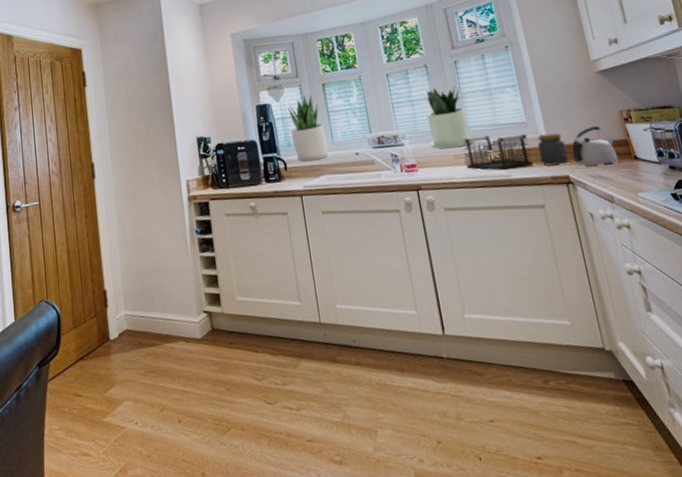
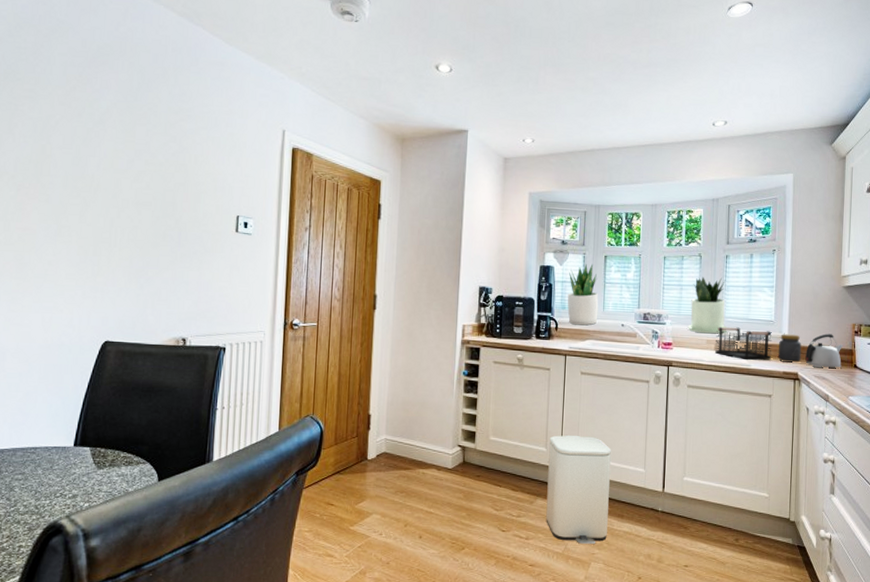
pedal bin: none [302,281,390,410] -> present [546,434,611,545]

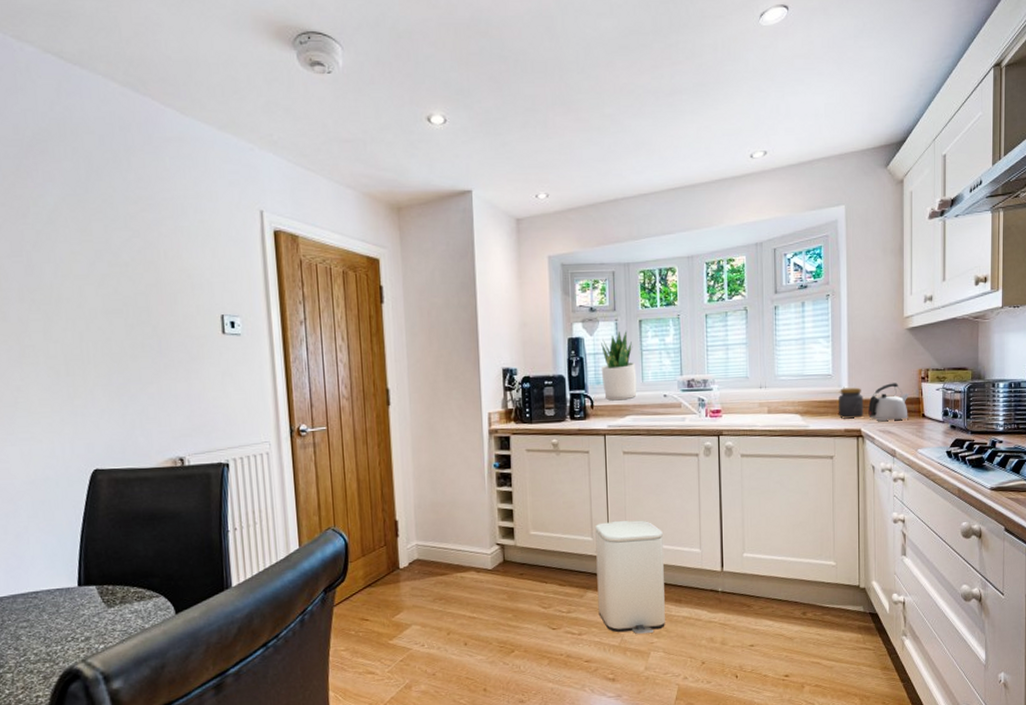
planter: present [688,276,727,334] -> none [737,332,781,396]
dish rack: present [715,326,772,360] -> none [769,385,832,421]

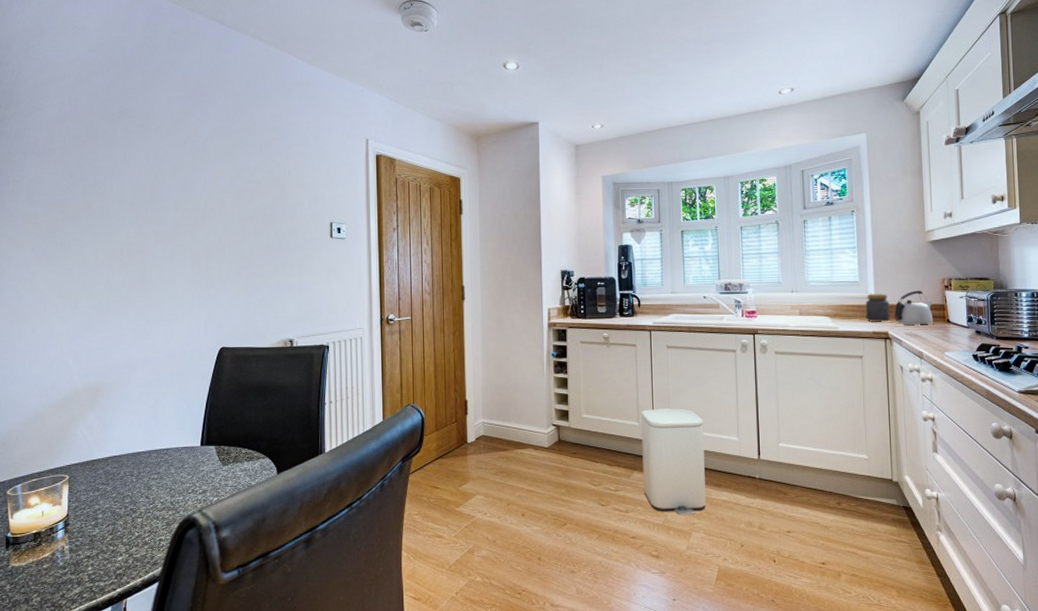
planter: present [601,330,637,401] -> none [647,239,680,301]

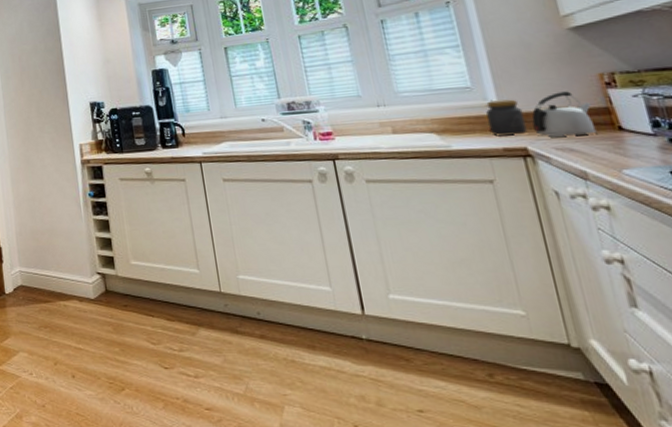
pedal bin: present [641,407,706,515] -> none [200,251,299,384]

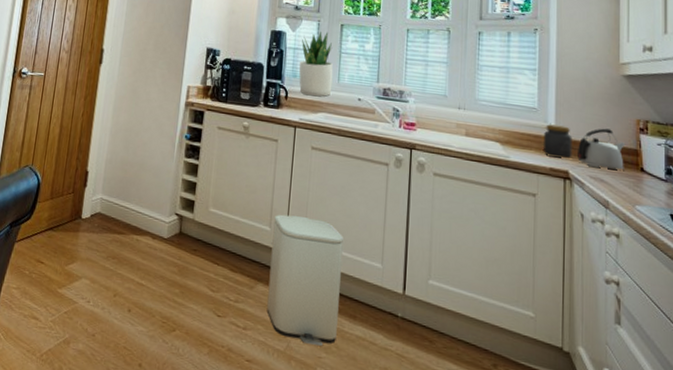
planter: none [186,58,231,128] -> present [299,31,333,97]
pedal bin: none [200,251,299,384] -> present [267,214,343,347]

